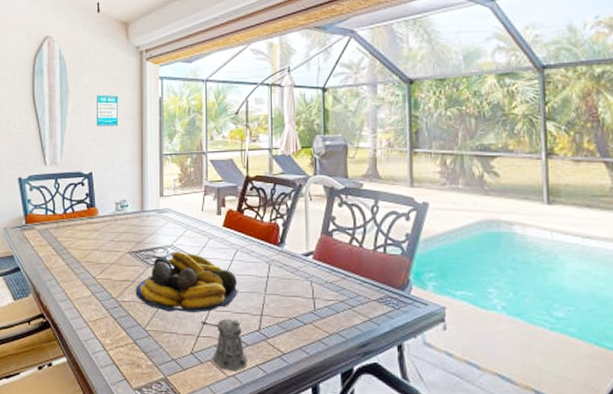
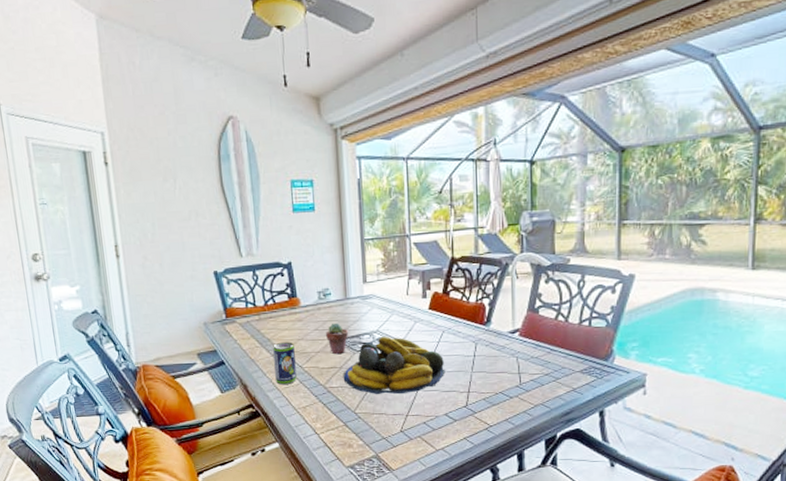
beverage can: none [68,251,89,295] -> present [273,342,297,385]
potted succulent: none [121,234,142,268] -> present [326,322,348,355]
pepper shaker: present [201,319,247,372] -> none [409,397,456,445]

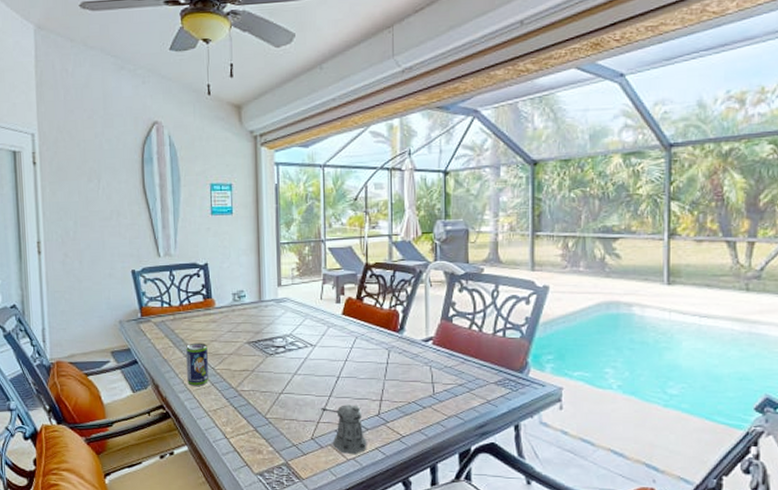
potted succulent: present [326,322,348,355] -> none [239,325,261,358]
fruit bowl: present [343,337,446,394] -> none [255,341,358,399]
pepper shaker: none [409,397,456,445] -> present [321,405,367,455]

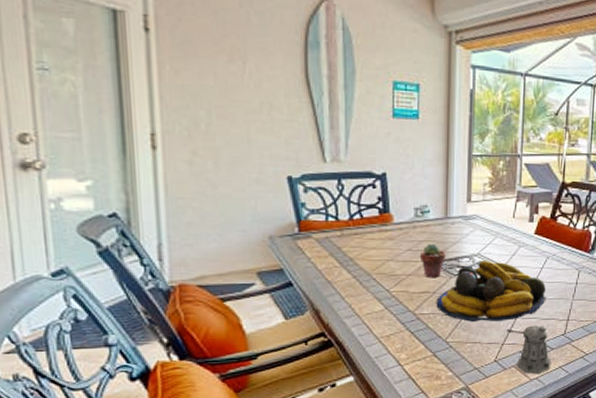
beverage can: present [186,343,209,386] -> none [356,262,382,310]
potted succulent: none [239,325,261,358] -> present [420,243,445,278]
fruit bowl: none [255,341,358,399] -> present [436,261,546,322]

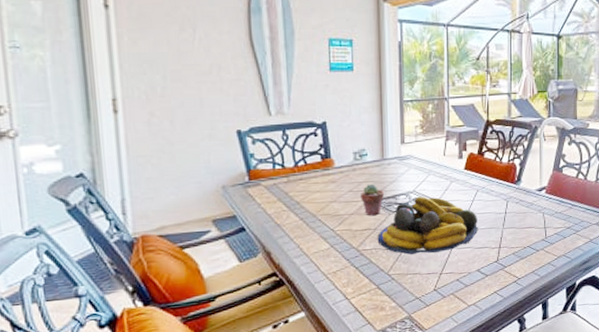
pepper shaker: present [506,325,551,375] -> none [443,254,487,301]

